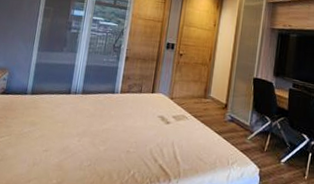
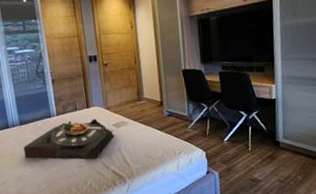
serving tray: none [76,101,171,148] -> present [23,119,114,159]

